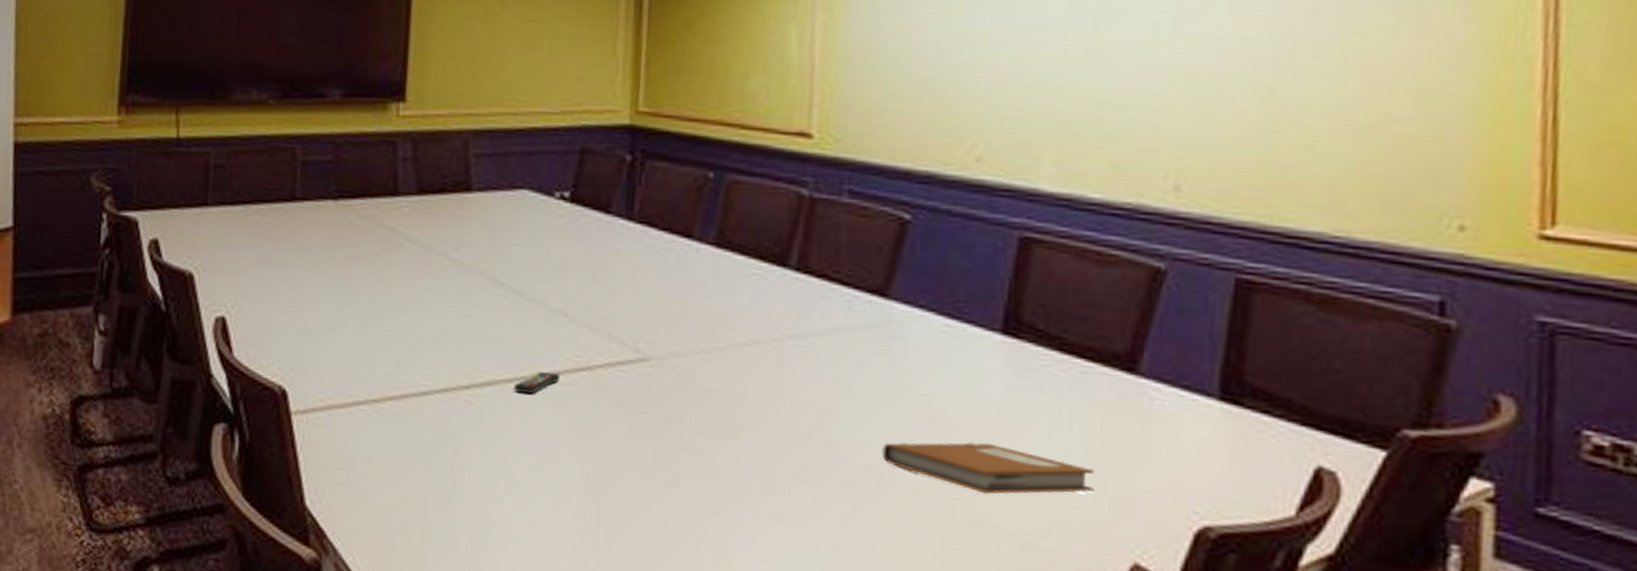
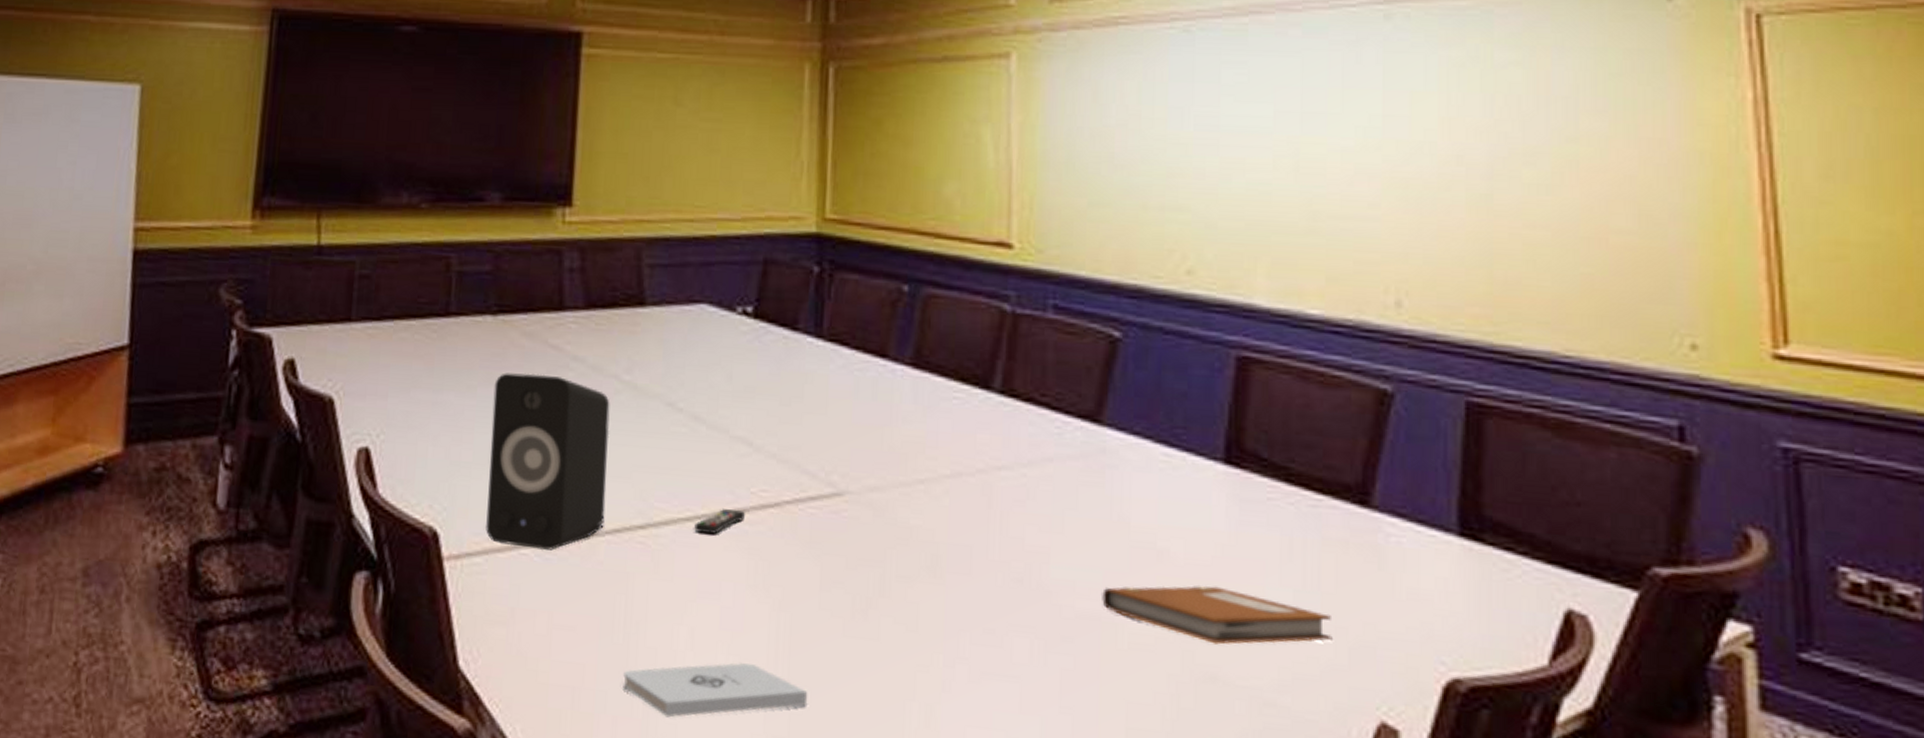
speaker: none [328,251,439,407] -> present [486,373,610,551]
notepad: none [449,505,613,551] -> present [623,663,808,718]

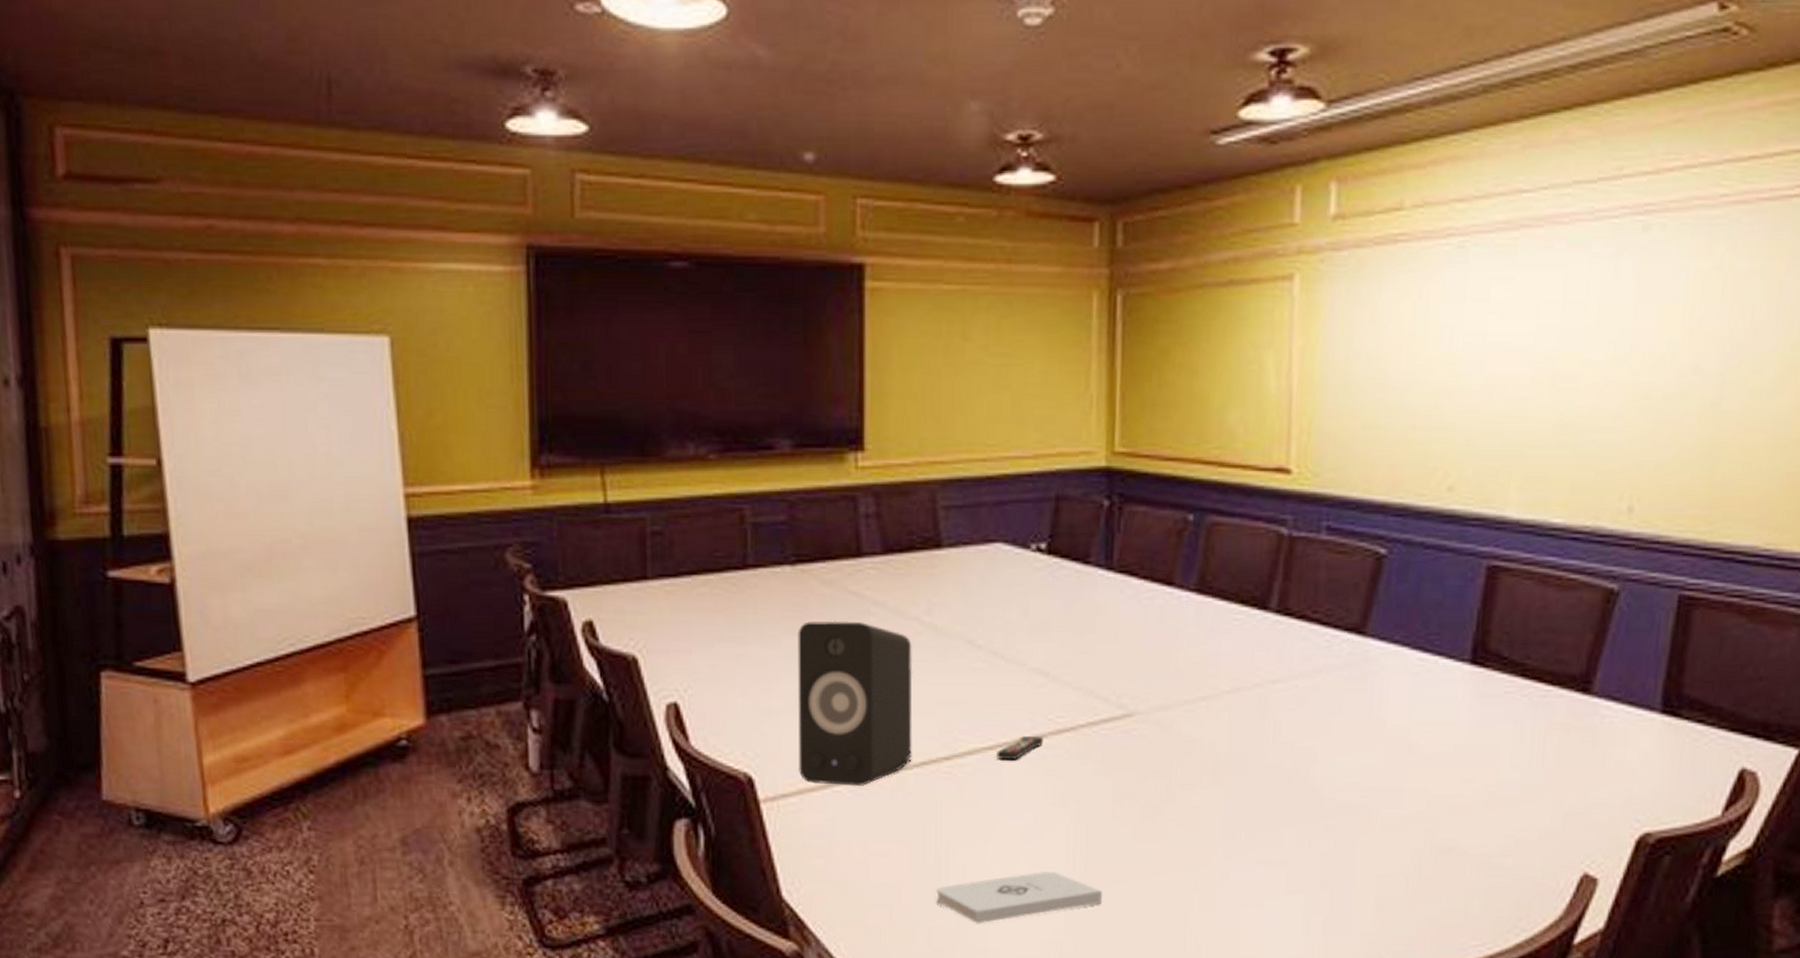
notebook: present [1102,585,1332,645] -> none [1360,771,1551,821]

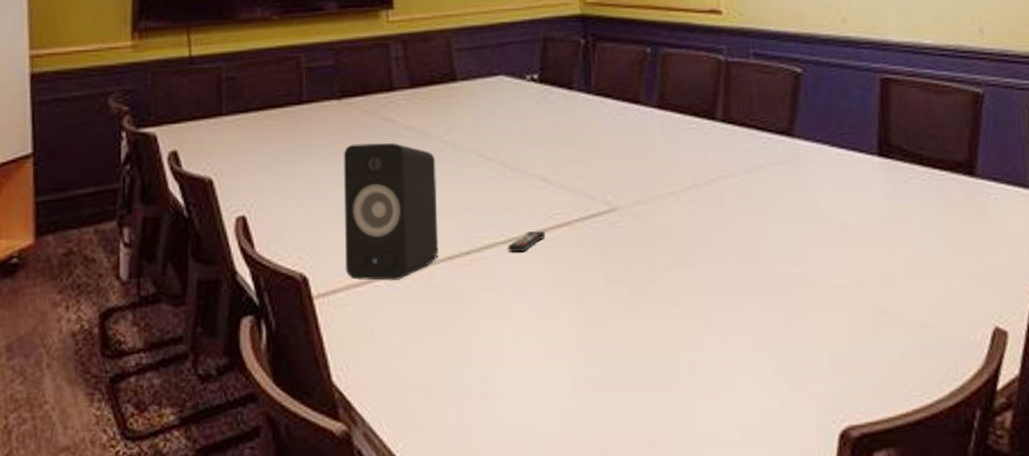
notepad: present [936,872,1103,924] -> none [463,348,603,398]

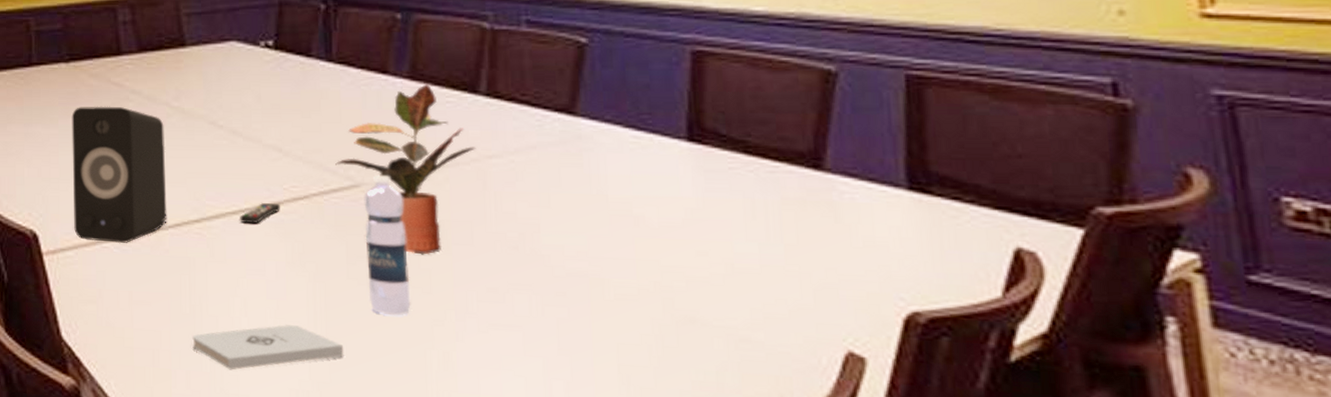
notepad: none [463,348,603,398] -> present [192,325,344,371]
potted plant: none [595,113,715,271] -> present [335,84,477,255]
water bottle: none [619,199,661,331] -> present [363,175,411,316]

